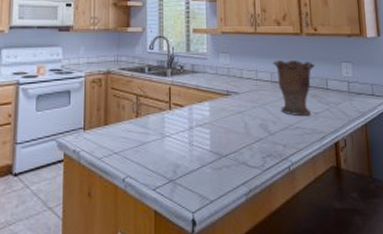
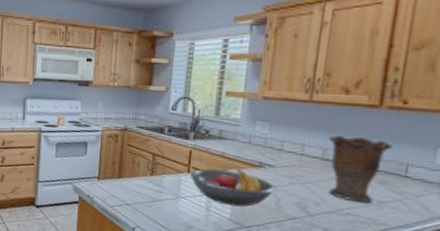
fruit bowl: none [172,100,243,137] -> present [190,168,276,207]

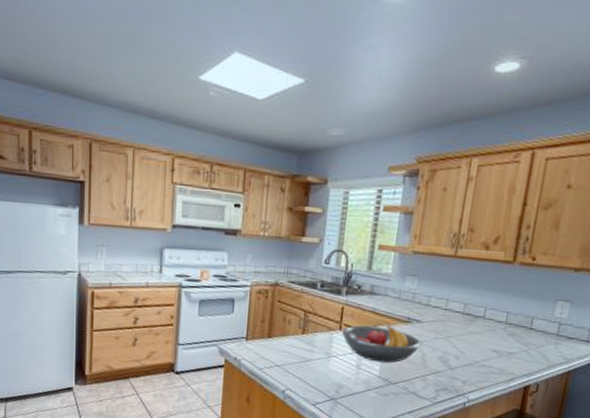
vase: present [328,135,393,203] -> none [468,290,522,355]

